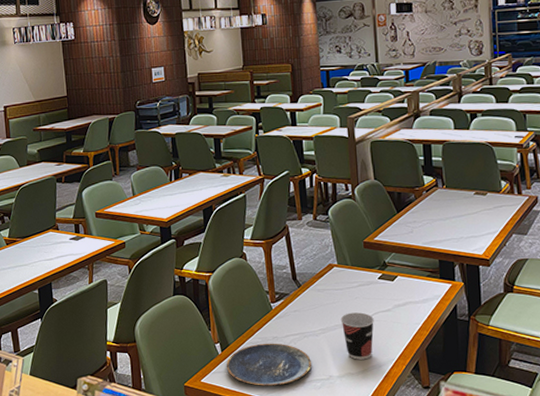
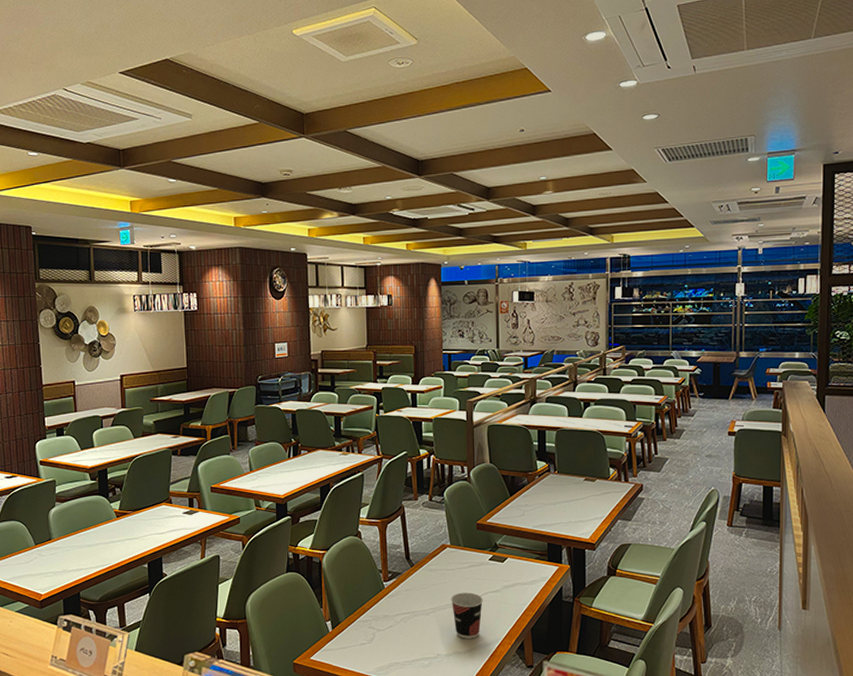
plate: present [226,343,311,386] -> none [336,621,420,664]

